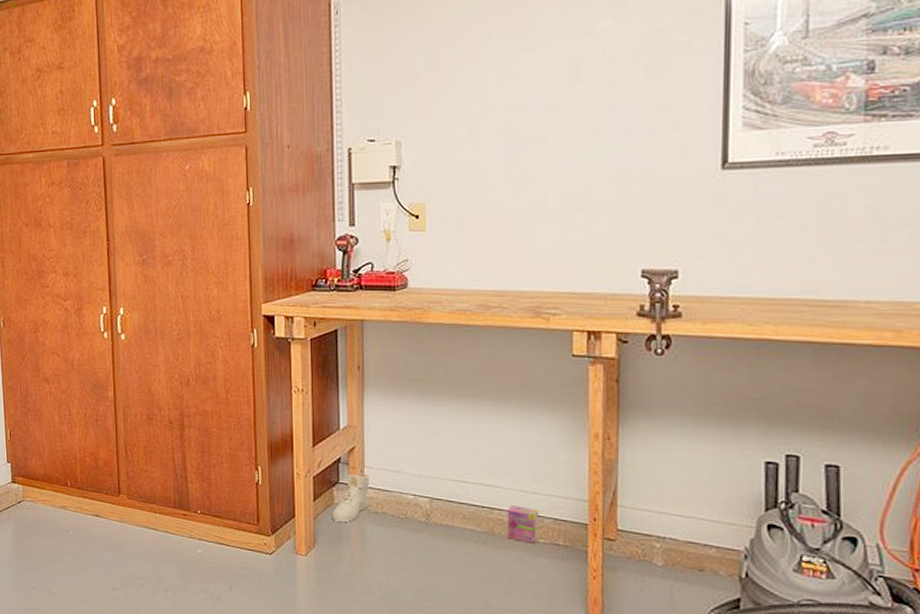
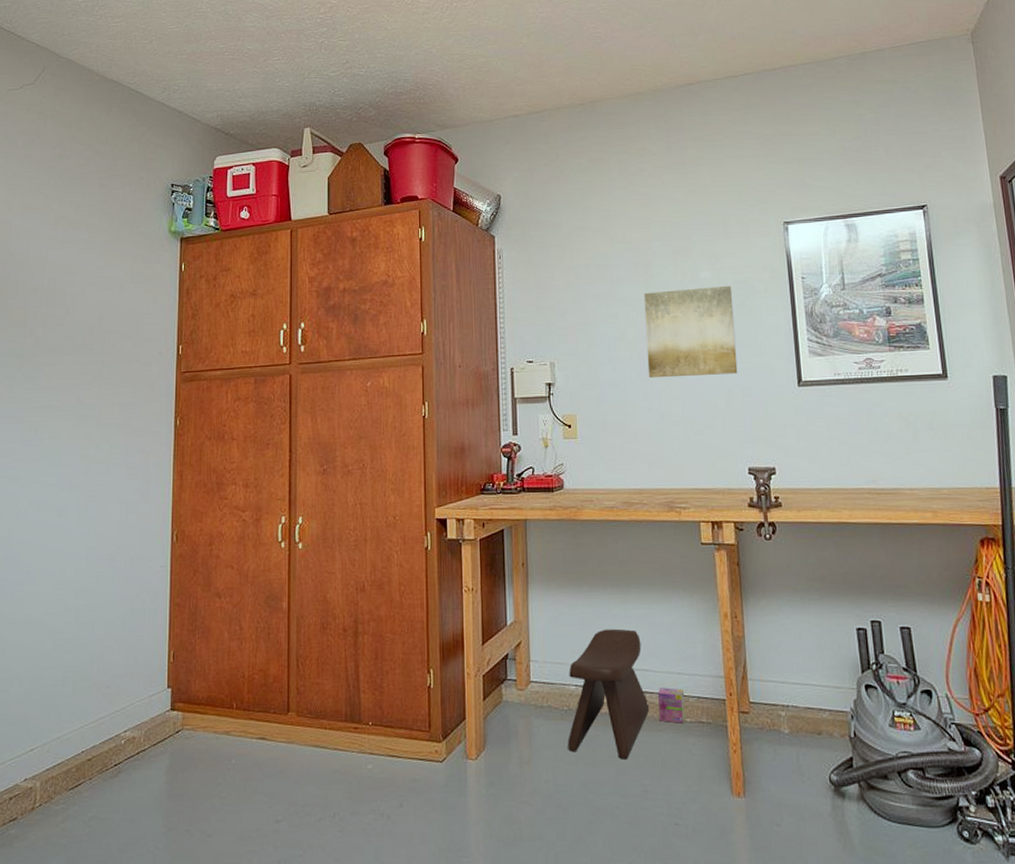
sneaker: present [331,472,371,522] -> none [500,667,537,720]
stool: none [403,440,497,574] -> present [568,628,650,761]
wall art: none [519,37,641,160] -> present [644,285,738,378]

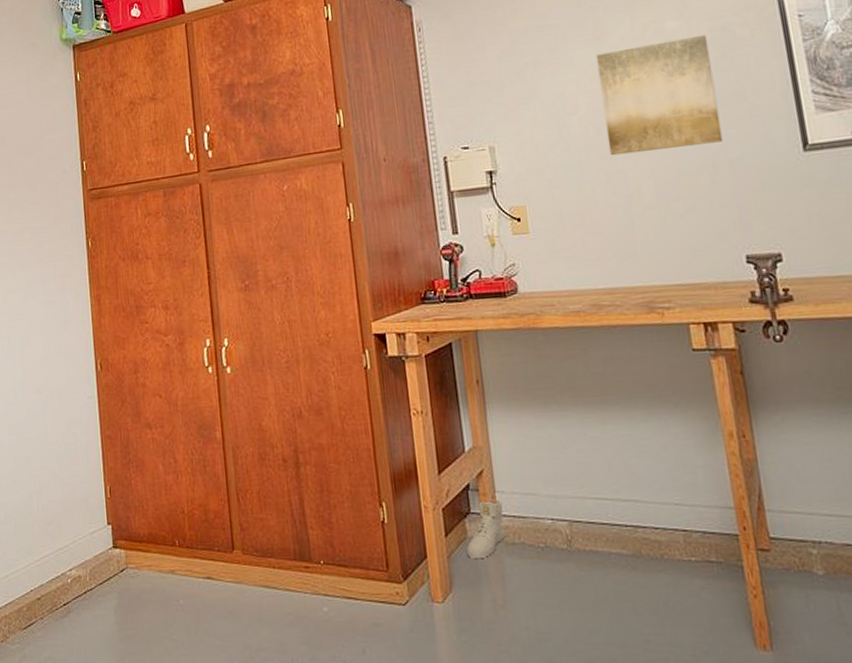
sneaker: none [500,667,537,720] -> present [466,499,507,558]
stool: present [568,628,650,761] -> none [542,453,644,606]
box: present [657,687,686,724] -> none [651,521,690,563]

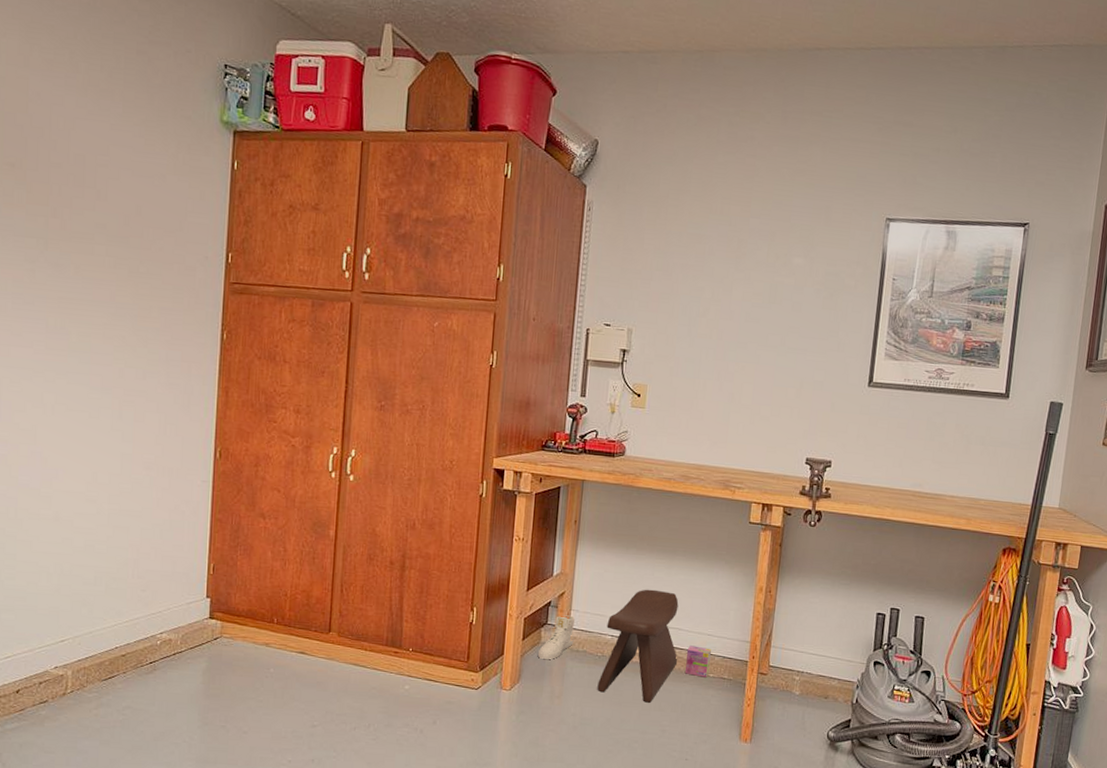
stool: none [542,453,644,606] -> present [597,589,679,704]
wall art: present [596,34,723,156] -> none [724,270,823,366]
box: none [651,521,690,563] -> present [685,645,712,678]

